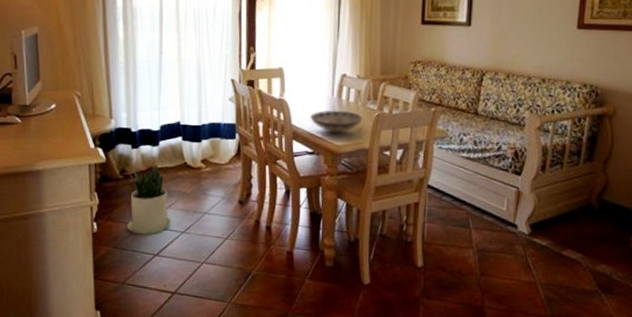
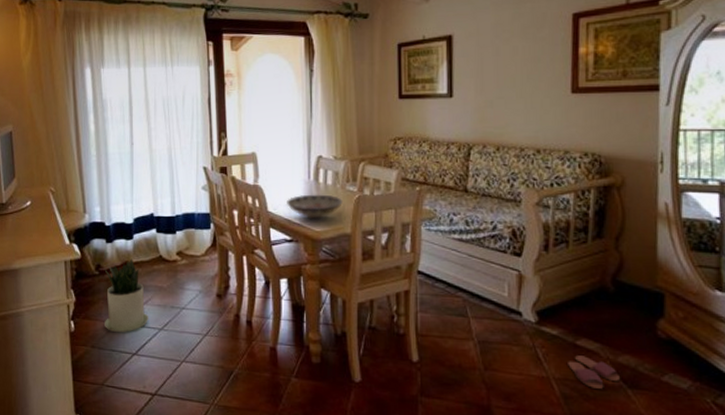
slippers: none [553,264,597,294] -> present [568,355,621,390]

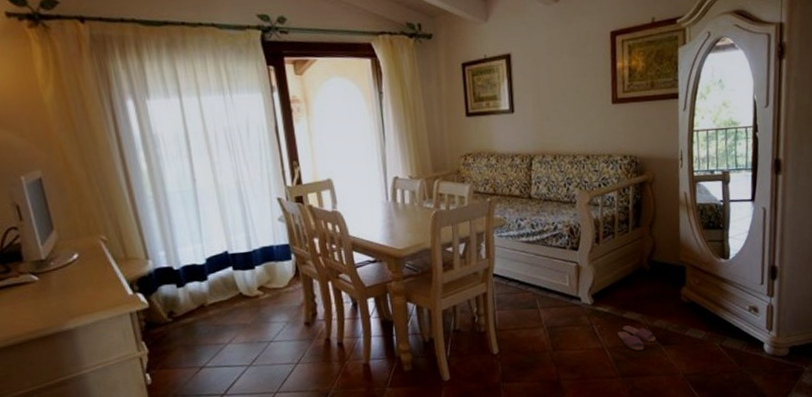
planter: present [104,258,149,333] -> none [178,300,236,378]
bowl: present [287,194,343,221] -> none [367,213,421,240]

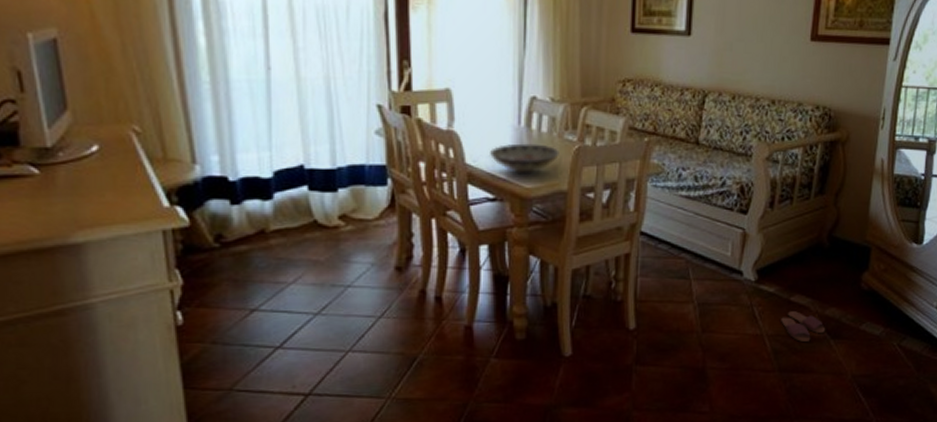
bowl: none [367,213,421,240] -> present [490,143,559,176]

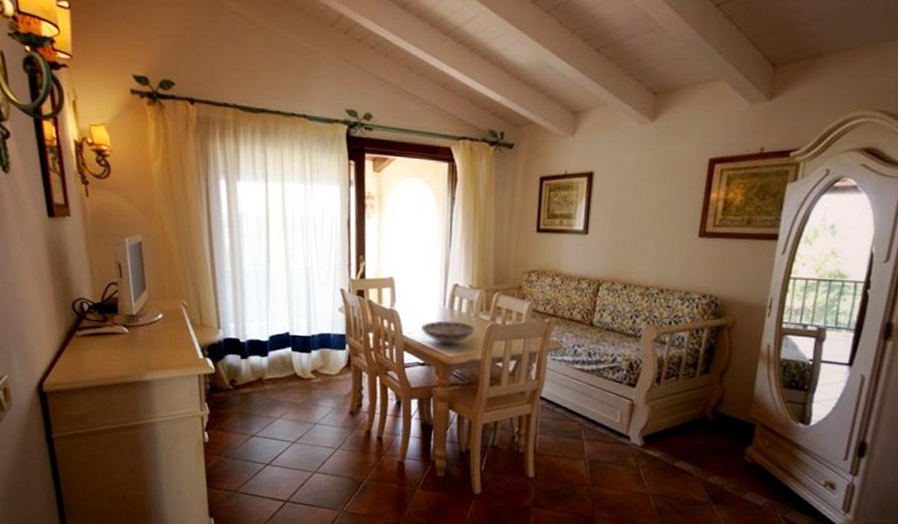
slippers: present [781,311,826,343] -> none [665,475,709,505]

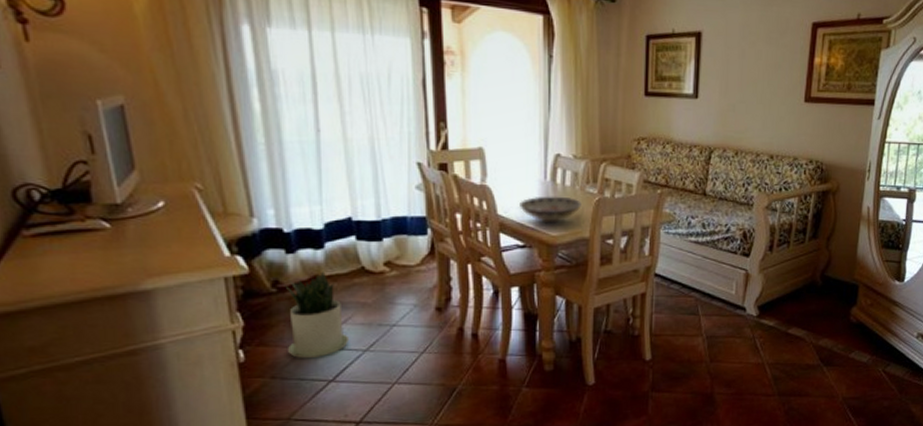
planter: none [238,375,283,445] -> present [285,271,350,359]

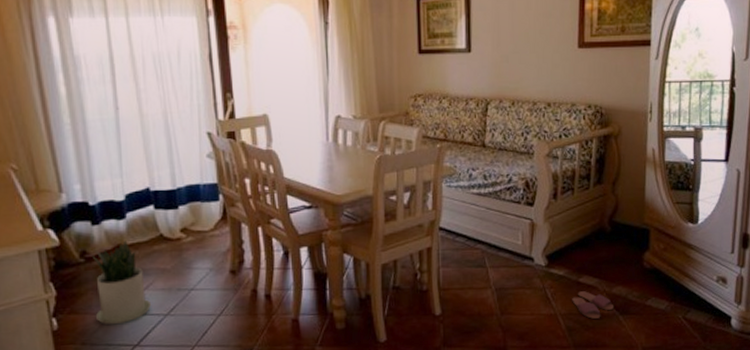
bowl: present [520,196,582,225] -> none [304,156,364,185]
slippers: none [780,342,820,370] -> present [572,291,614,320]

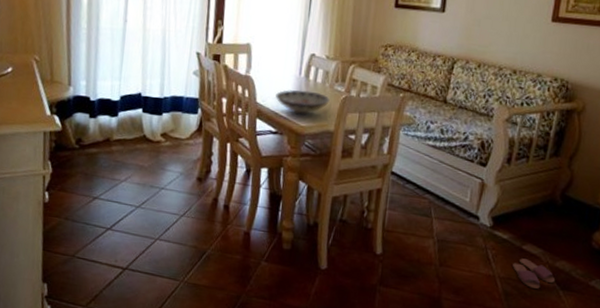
planter: present [91,240,152,325] -> none [80,135,127,208]
bowl: none [304,156,364,185] -> present [276,89,330,117]

